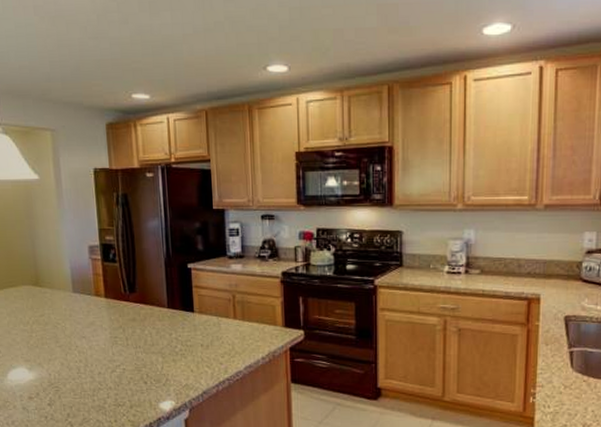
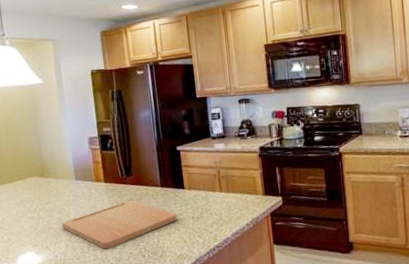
cutting board: none [56,319,185,371] -> present [61,200,178,249]

